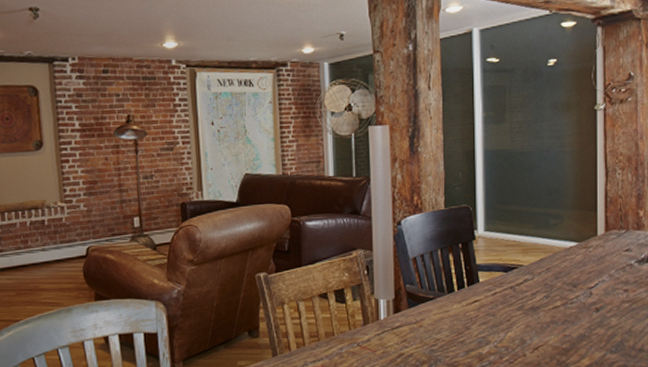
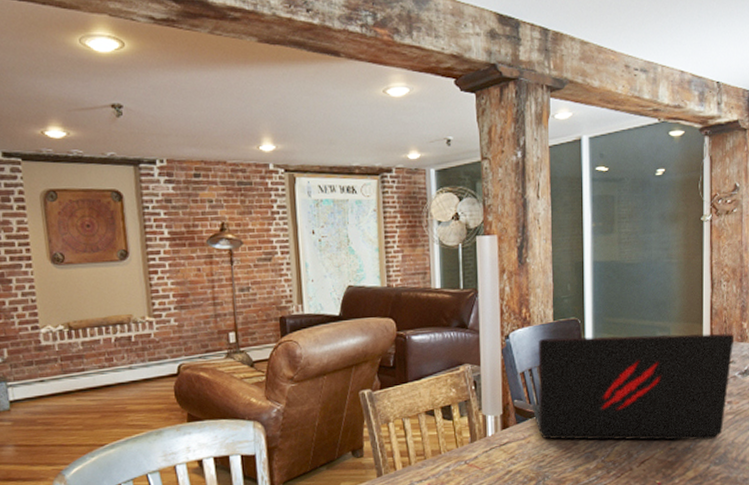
laptop: none [423,221,631,328] -> present [532,333,735,441]

